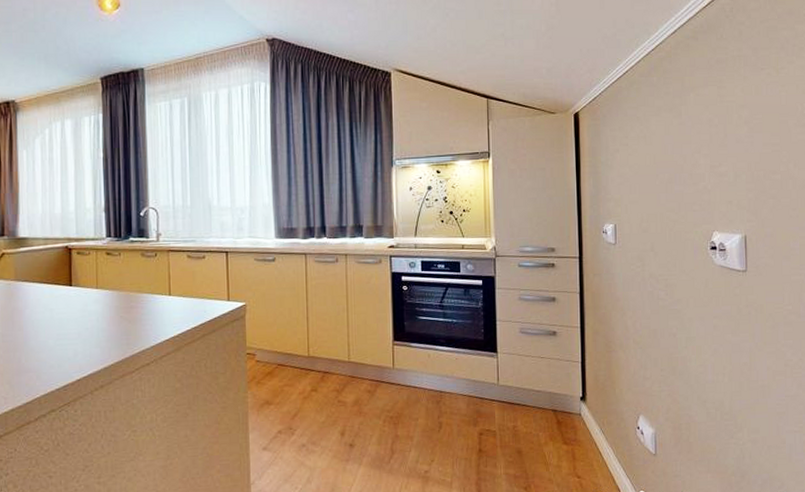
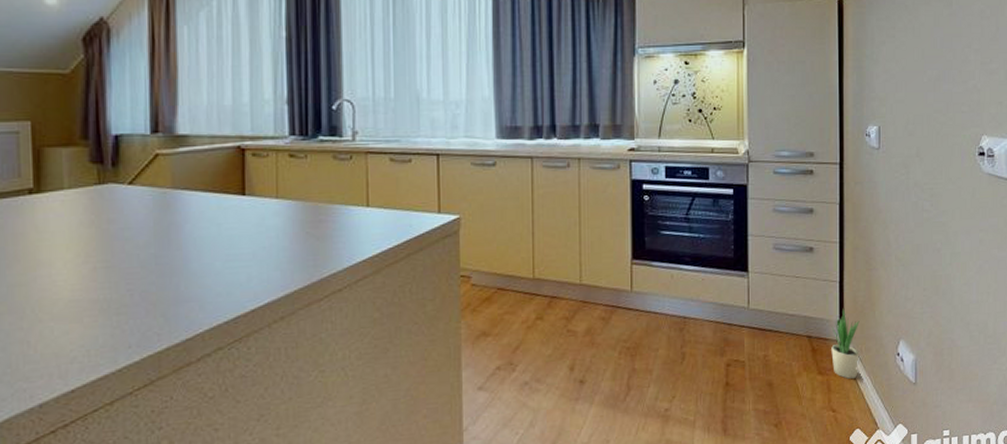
potted plant: none [575,385,603,449] -> present [831,307,861,379]

